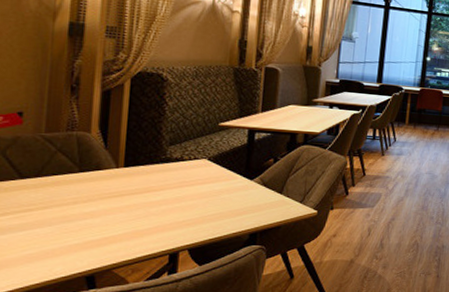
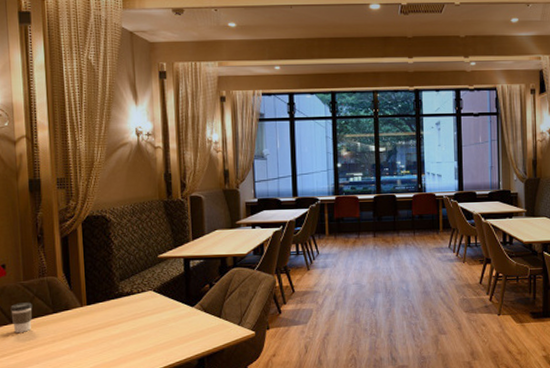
coffee cup: none [22,156,53,191] -> present [10,302,33,334]

